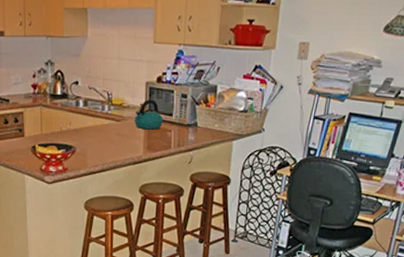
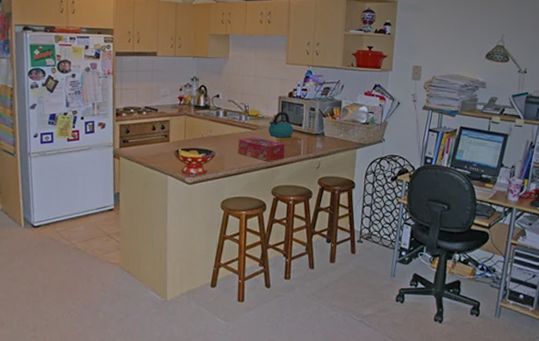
tissue box: none [101,130,154,157] -> present [238,137,285,162]

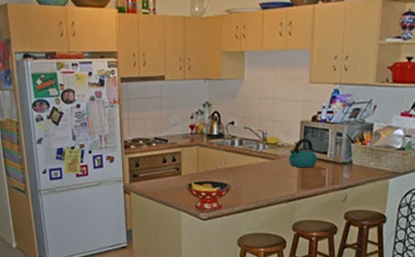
tissue box: present [238,137,285,162] -> none [255,168,308,195]

